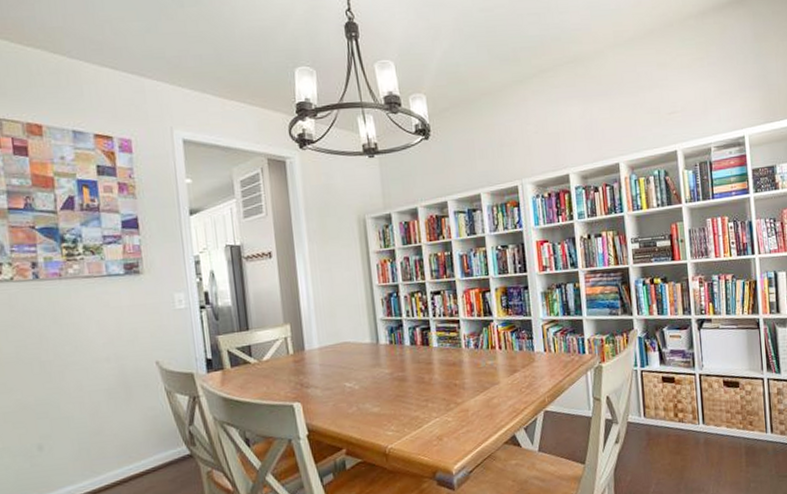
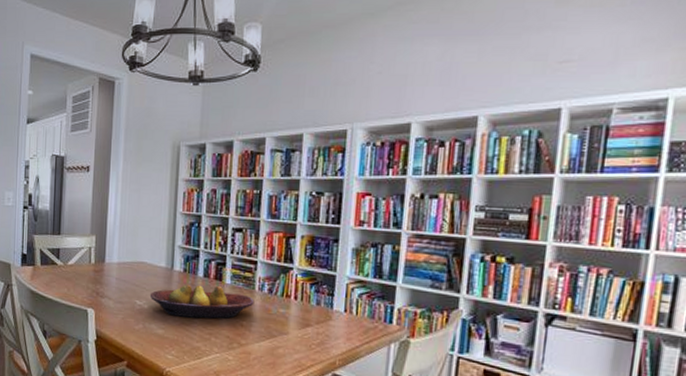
fruit bowl: none [358,350,464,391] -> present [149,284,255,319]

